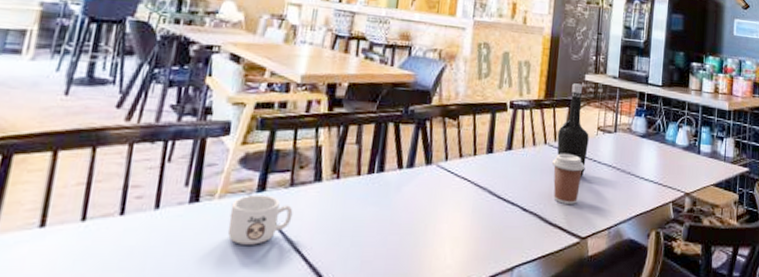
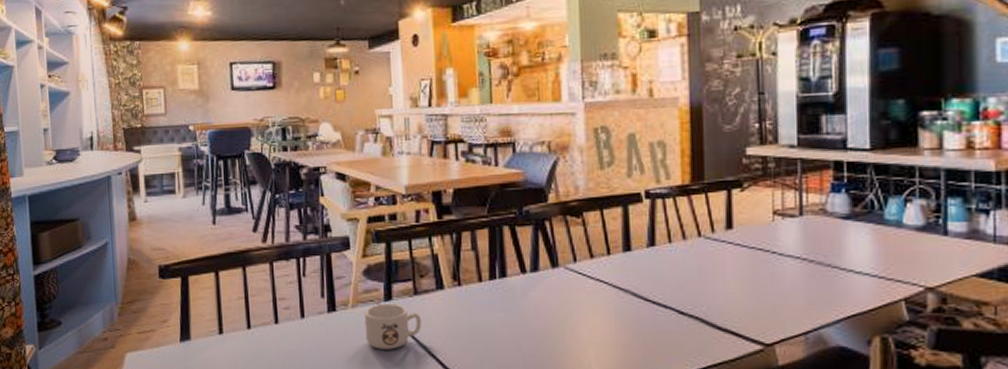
coffee cup: present [551,153,585,204] -> none [711,245,761,305]
bottle: present [557,83,589,176] -> none [715,160,762,272]

